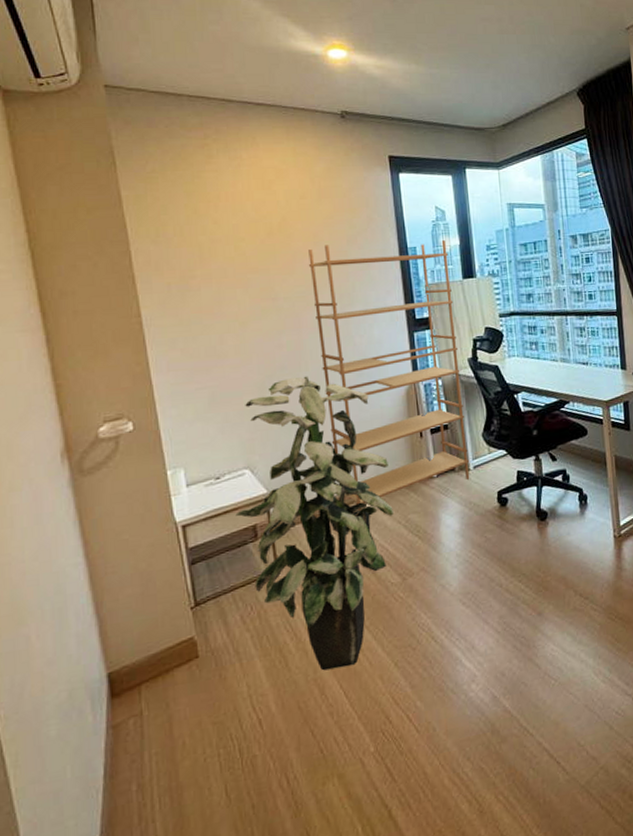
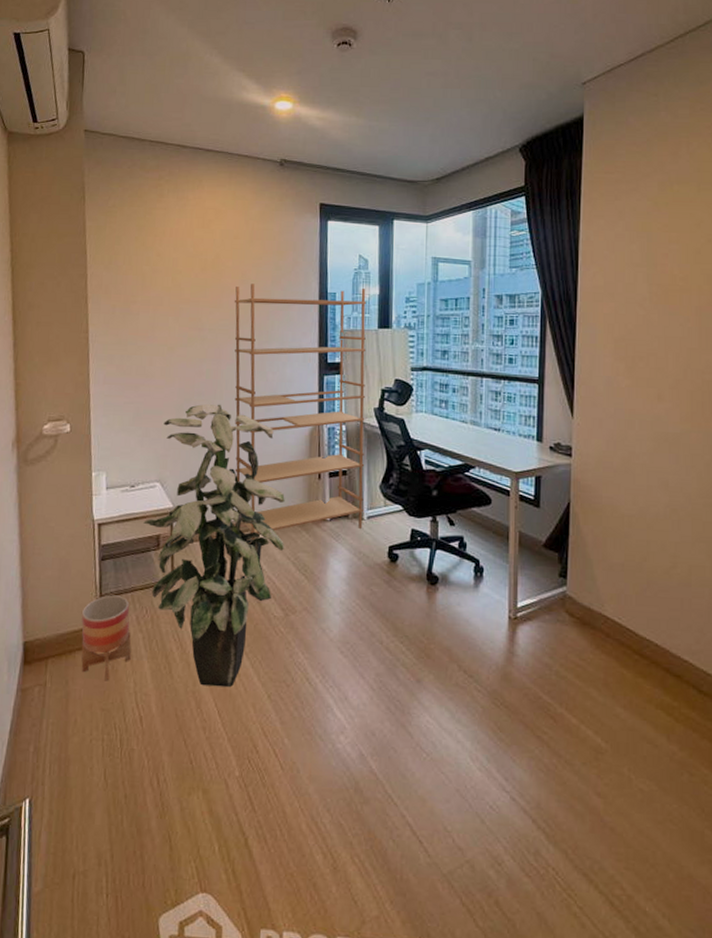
planter: none [174,597,240,691] -> present [81,595,131,680]

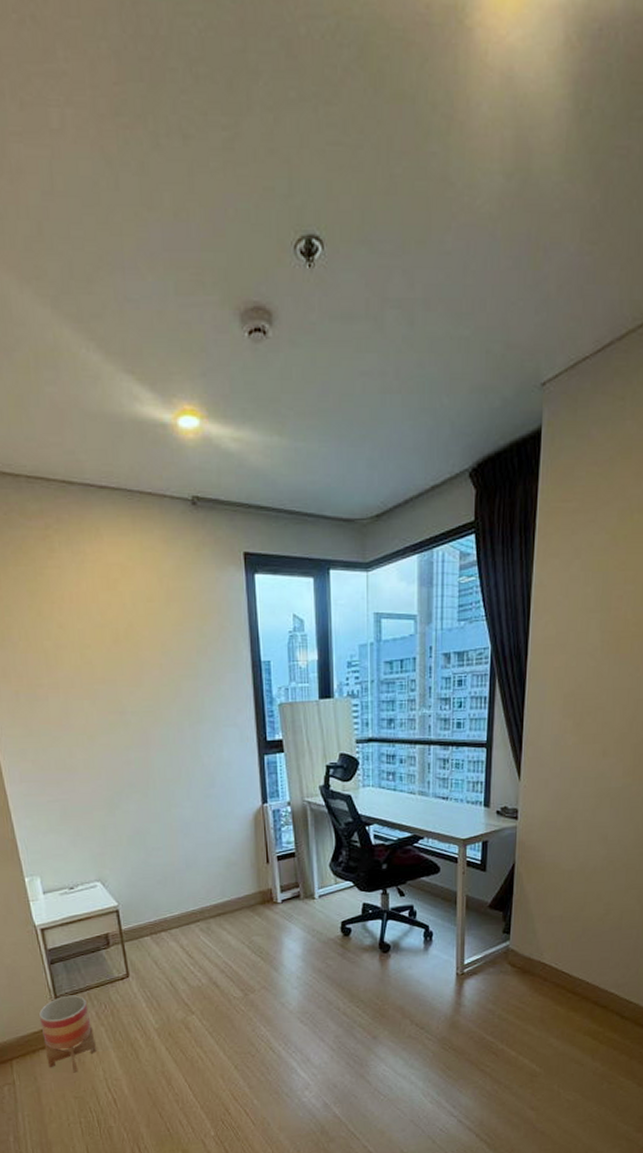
indoor plant: present [143,404,285,688] -> none [89,794,238,1066]
bookshelf: present [234,283,367,540] -> none [156,654,315,929]

